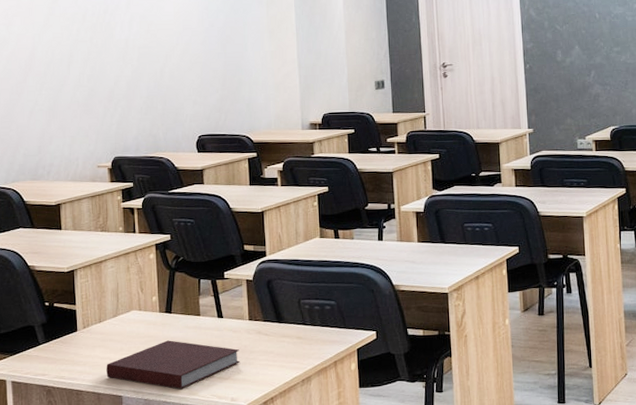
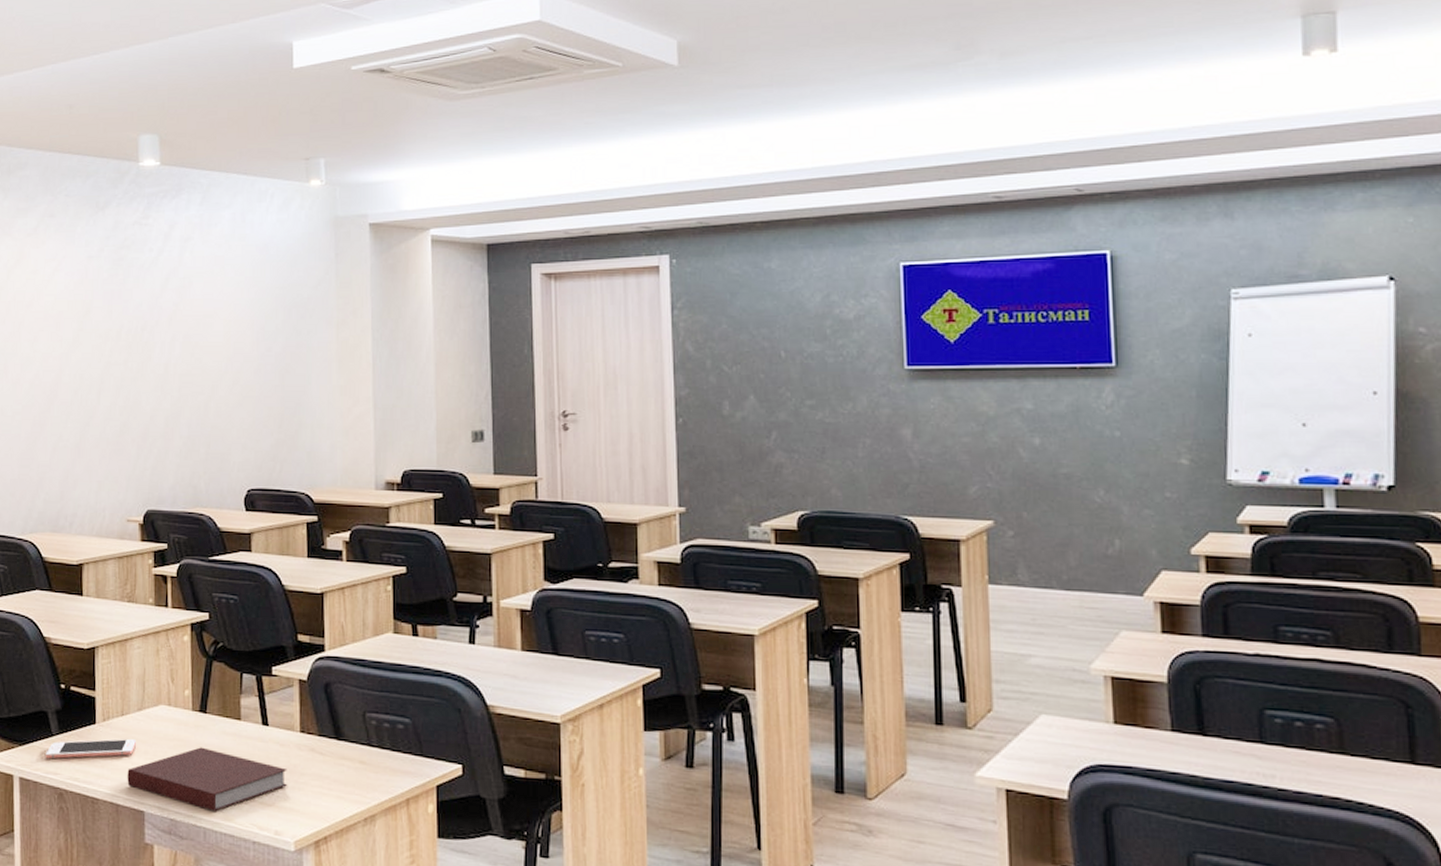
cell phone: none [34,339,113,364] -> present [45,738,136,759]

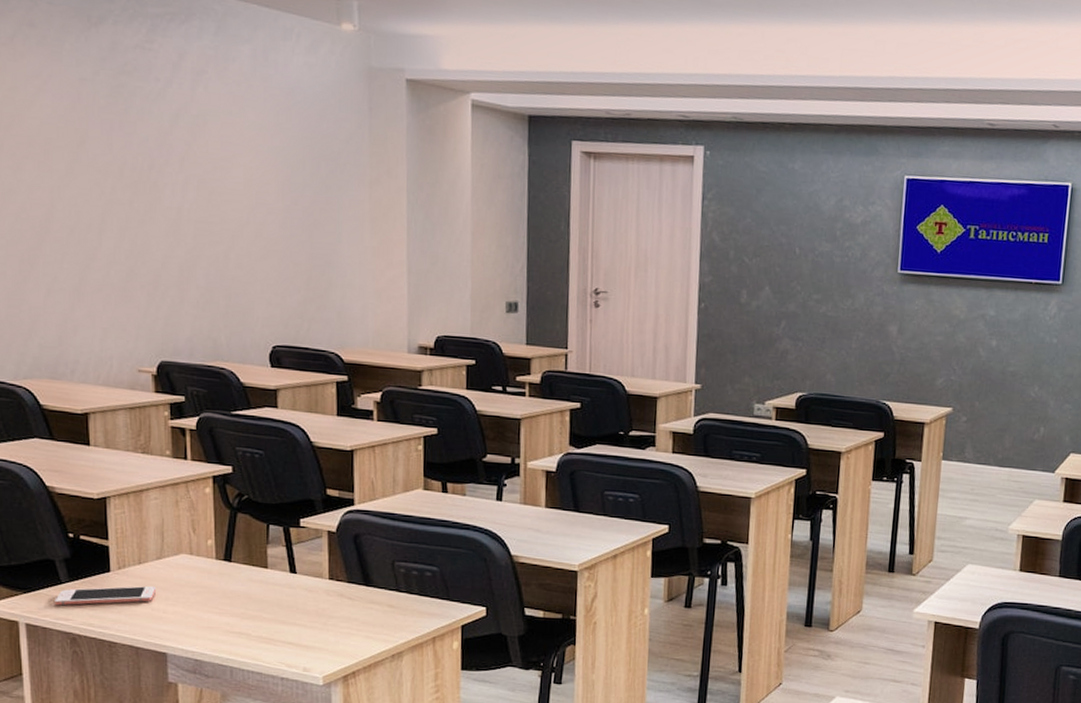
notebook: present [127,747,287,812] -> none [147,593,316,653]

